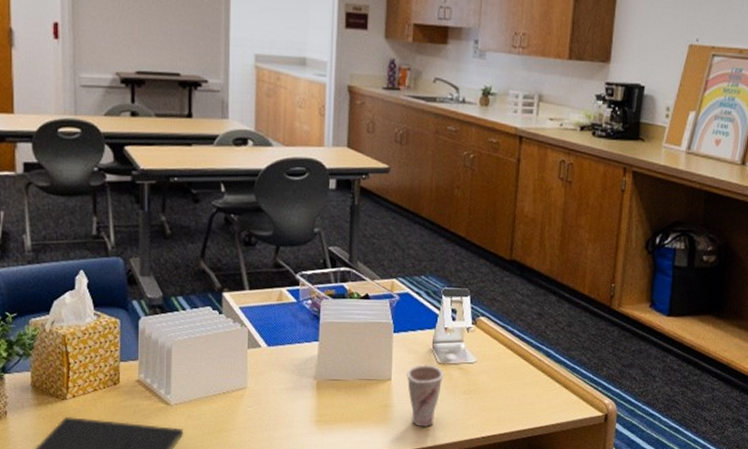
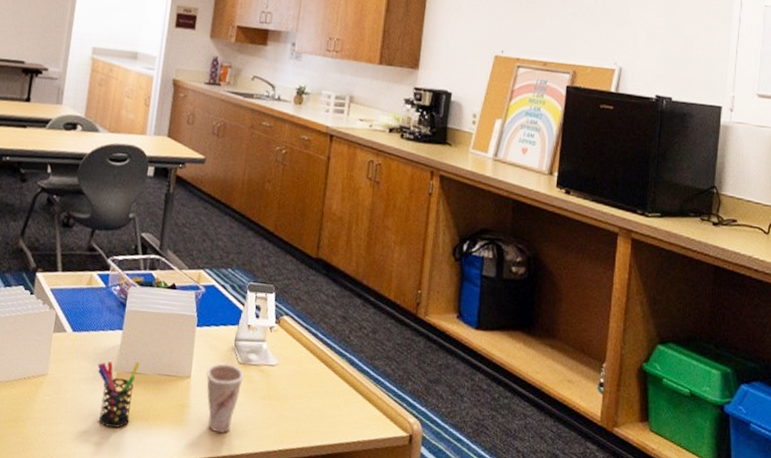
pen holder: none [297,370,340,430] -> present [97,361,140,428]

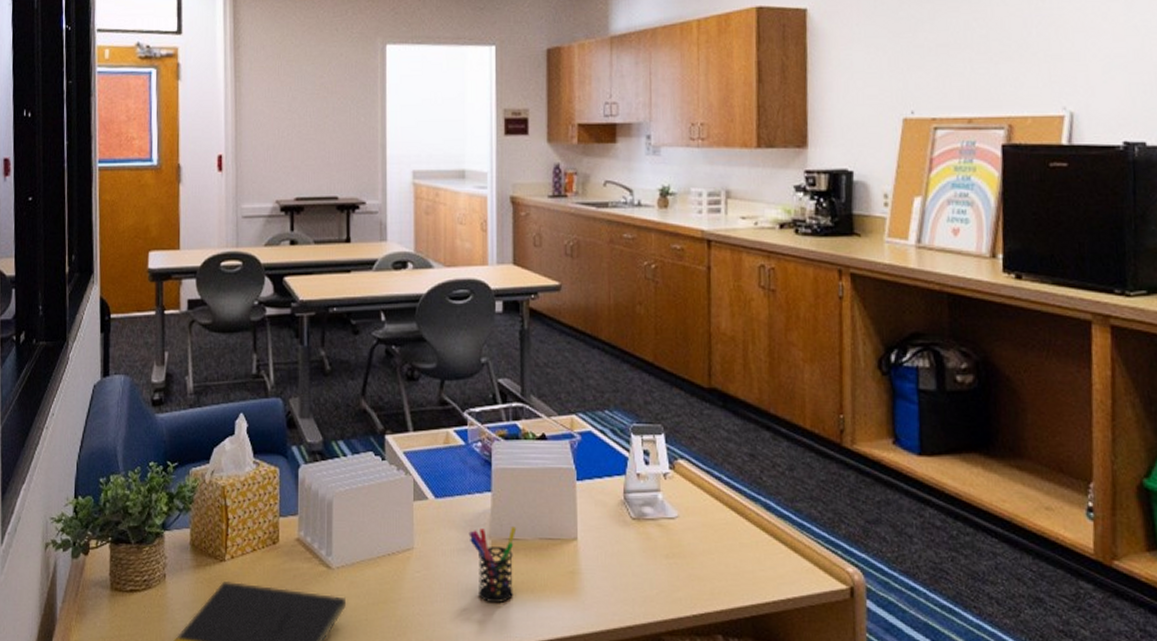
cup: present [206,363,245,433] -> none [595,520,641,601]

